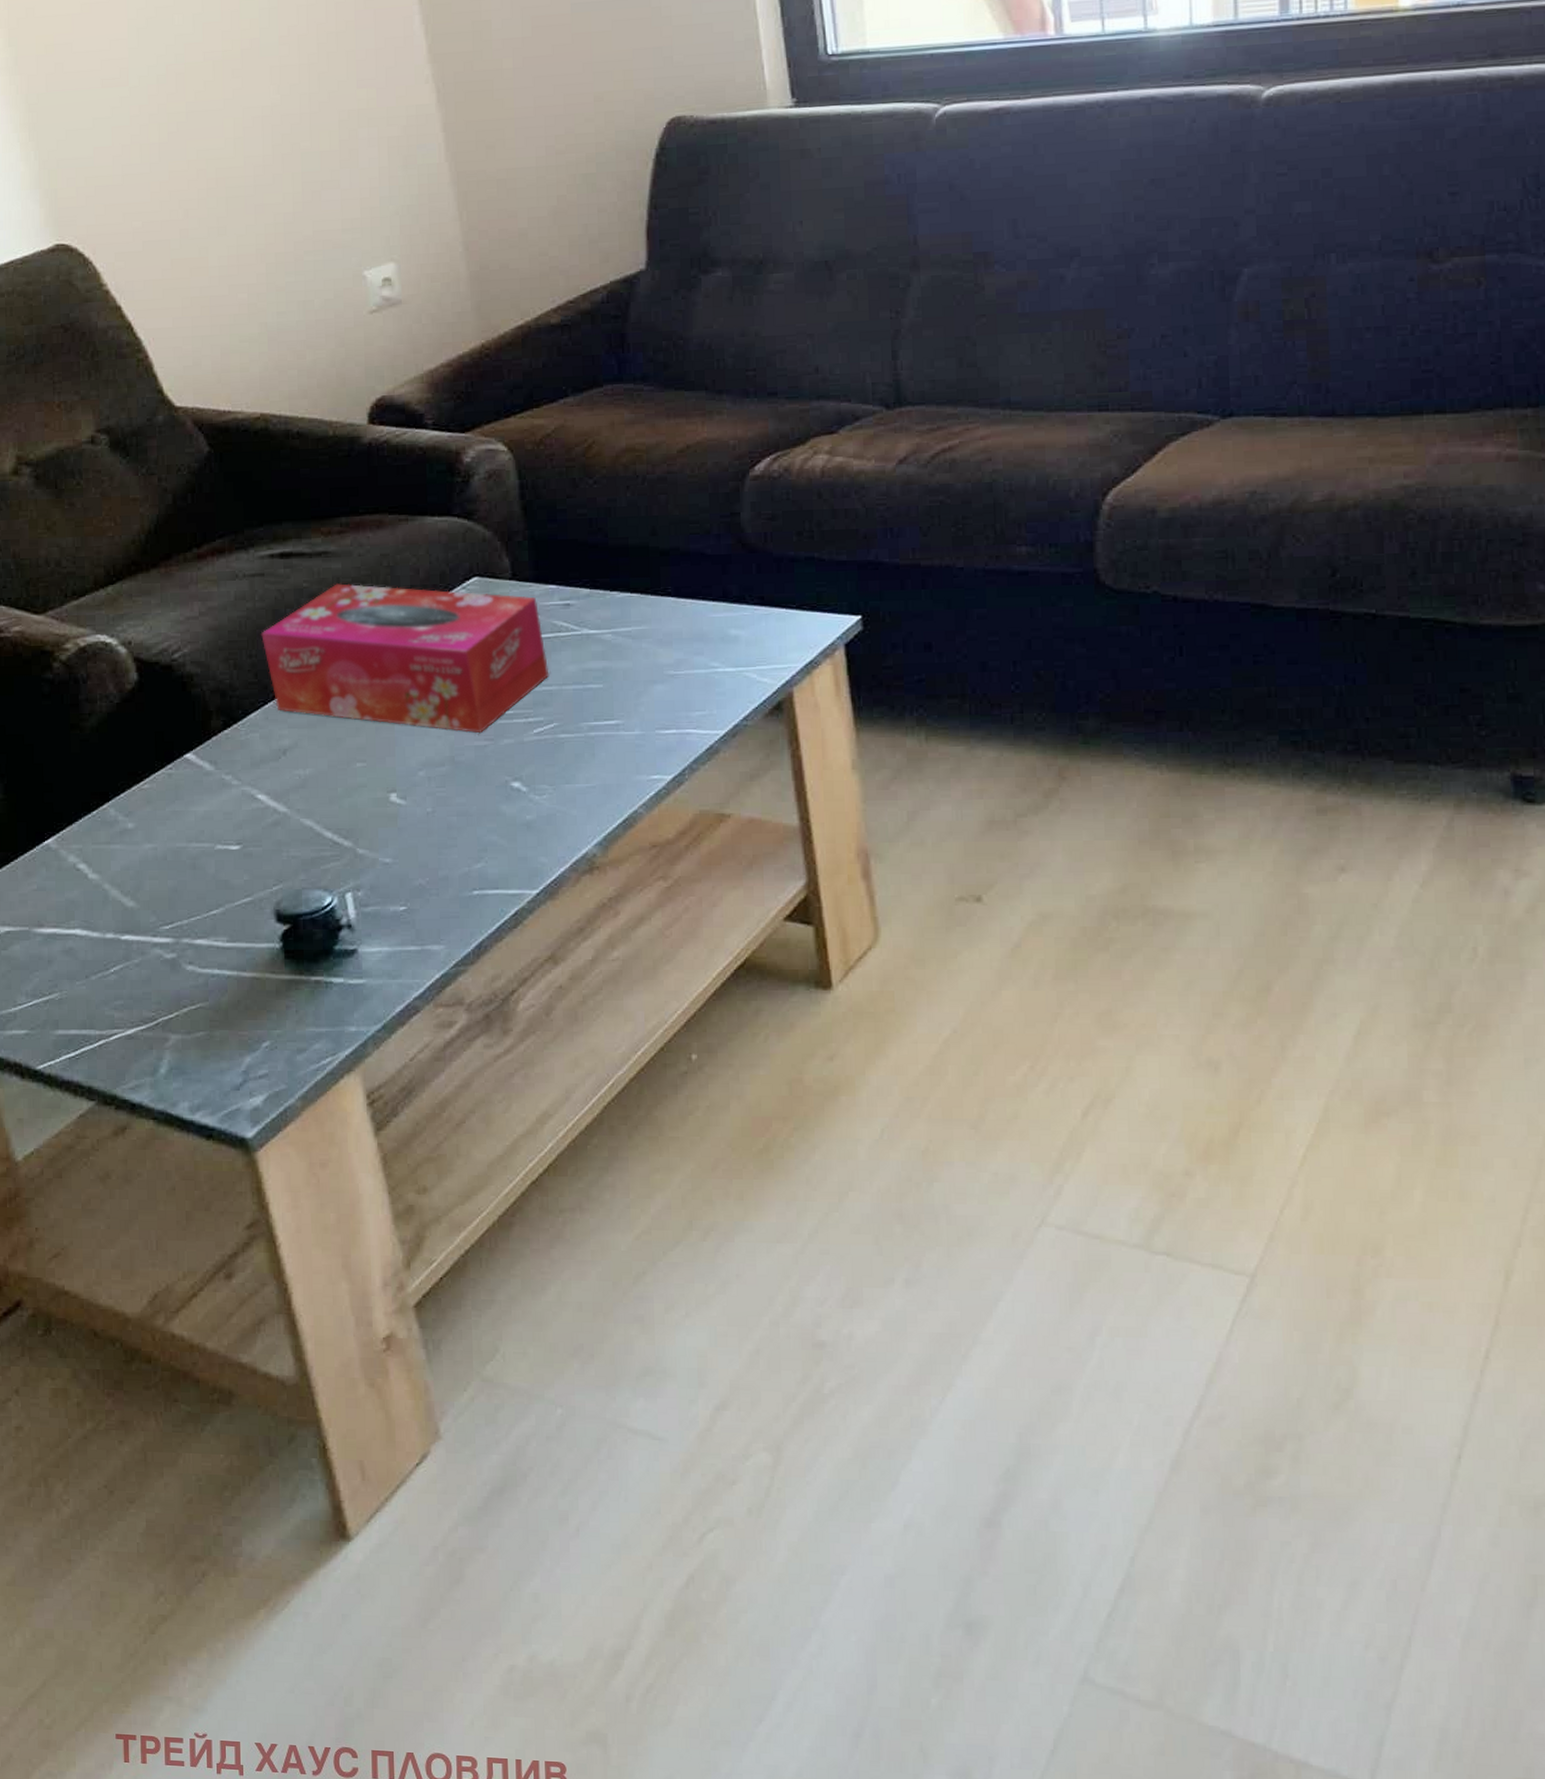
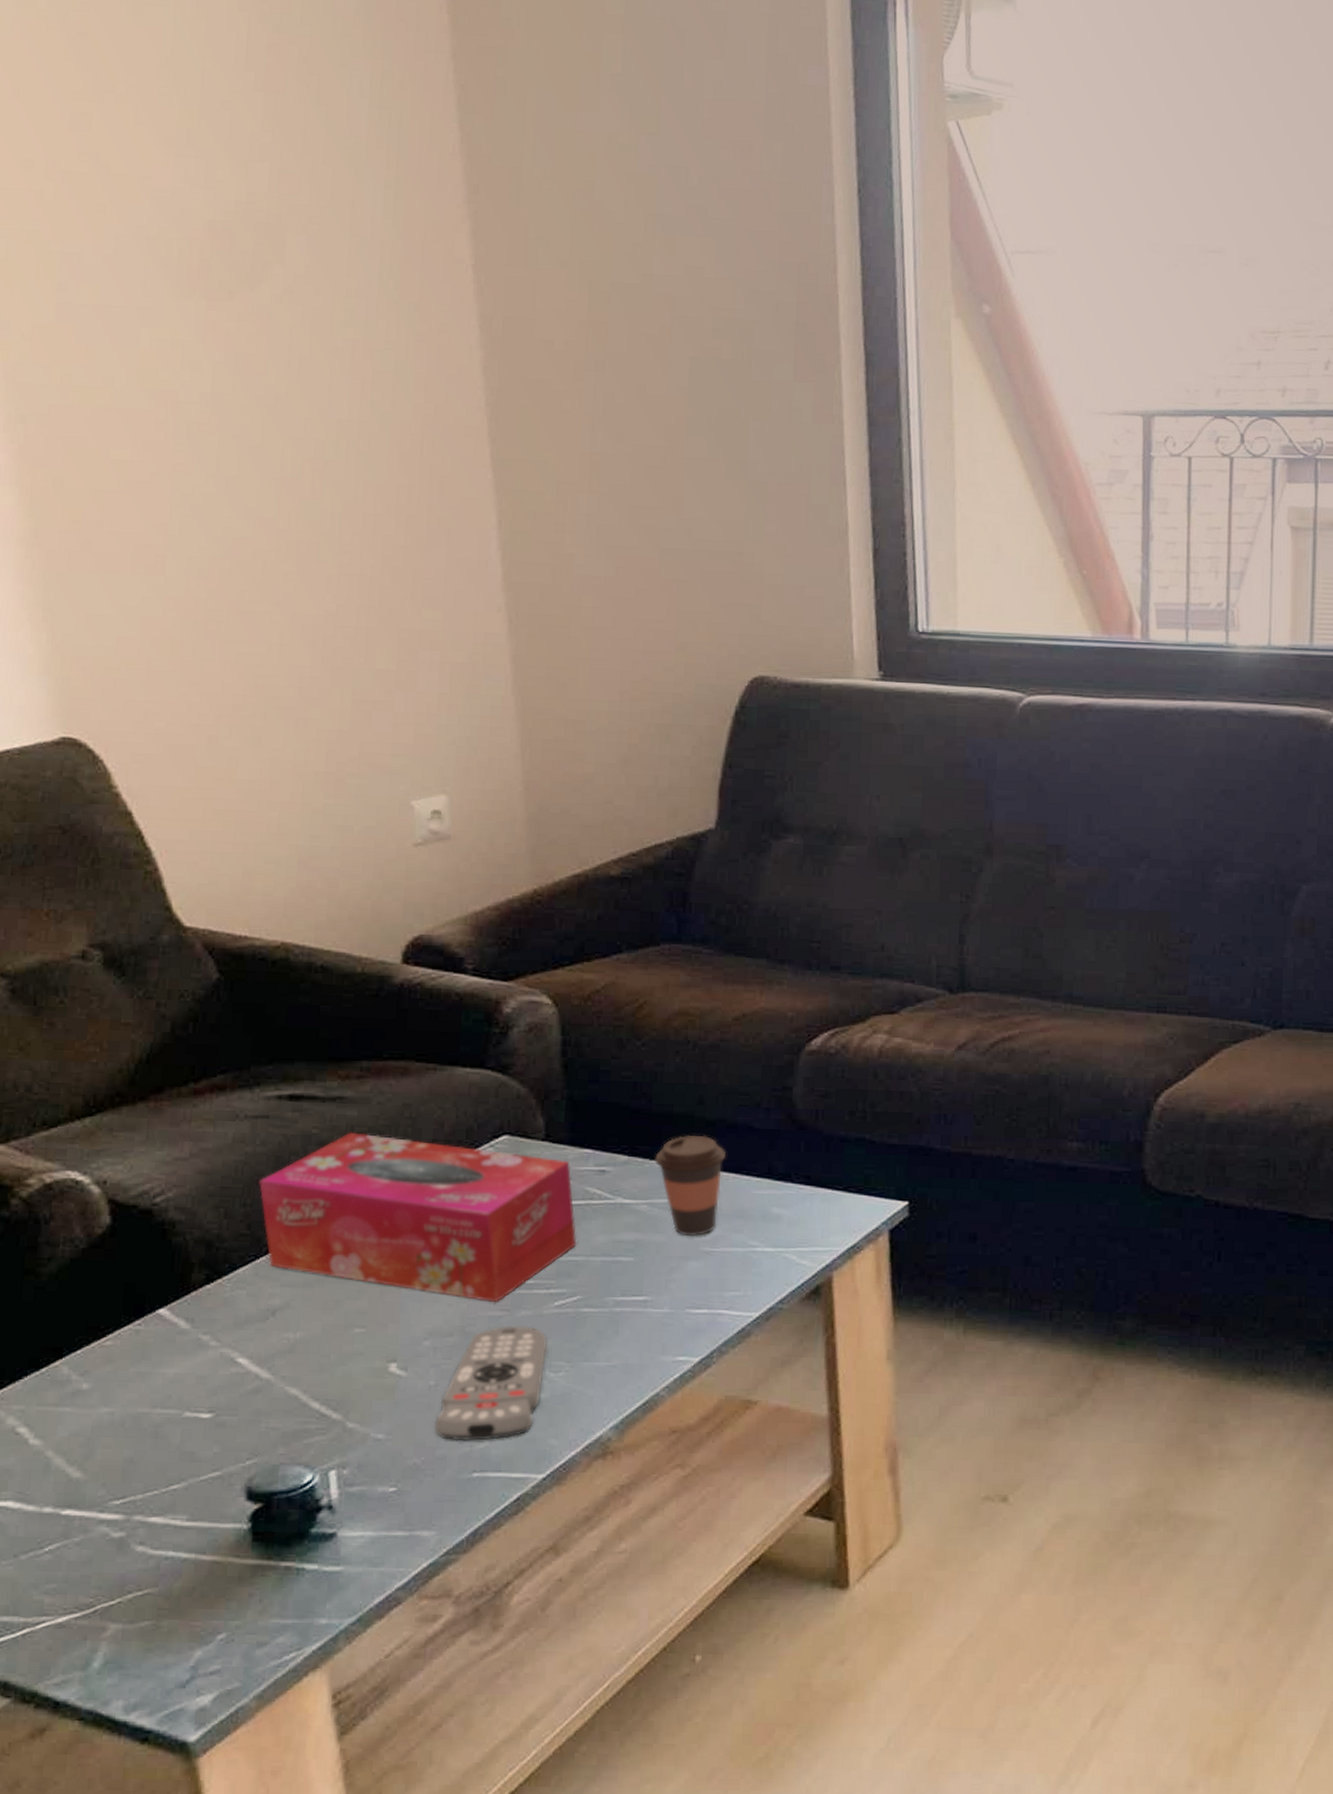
remote control: none [434,753,530,863] -> present [433,1326,547,1442]
coffee cup: none [615,564,682,662] -> present [655,1135,727,1237]

